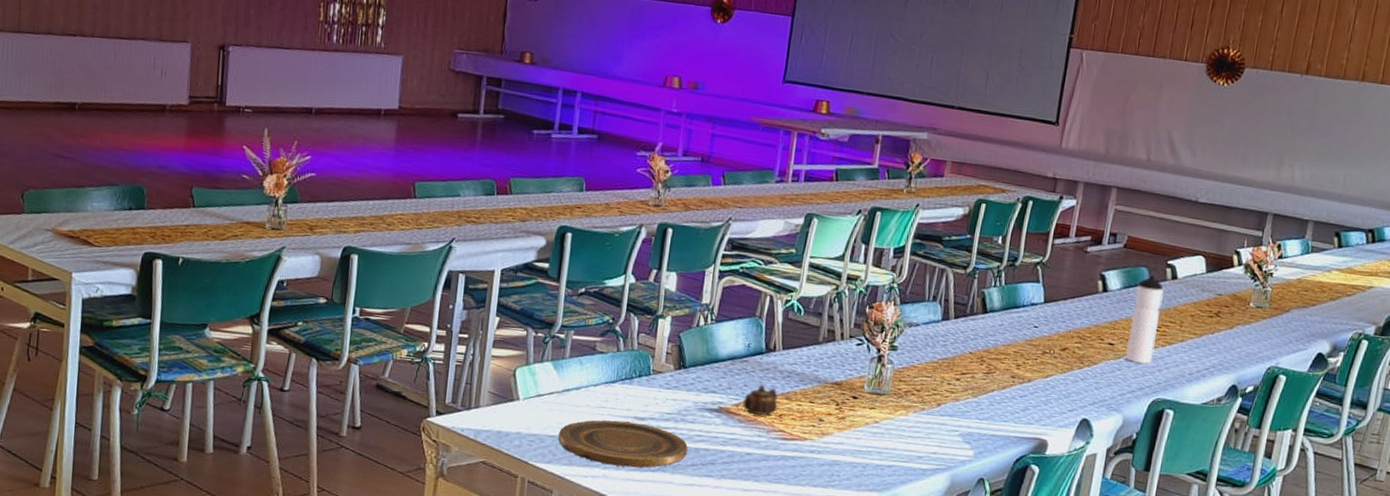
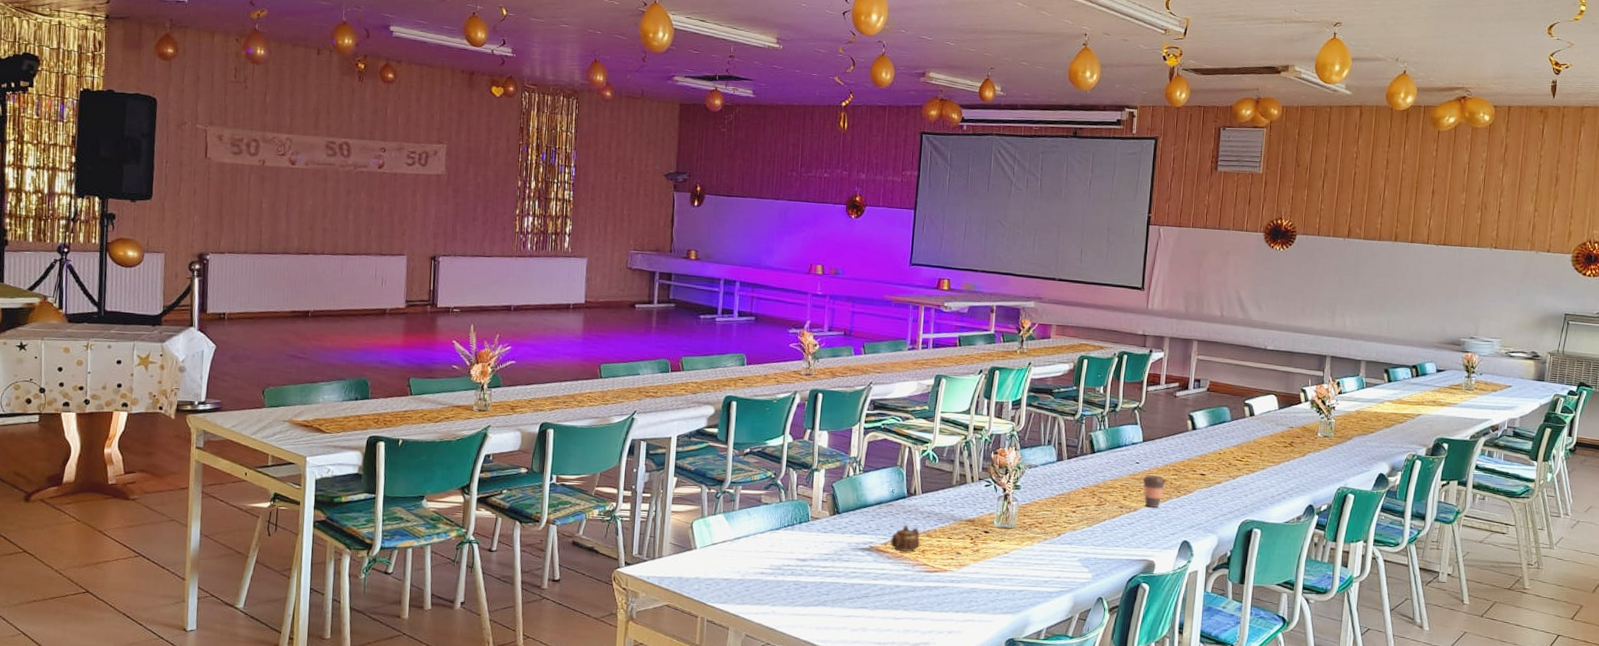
plate: present [558,420,688,468] -> none [732,562,844,604]
coffee cup: none [1040,341,1067,379] -> present [1142,475,1166,508]
water bottle: present [1125,275,1165,364] -> none [1216,413,1245,490]

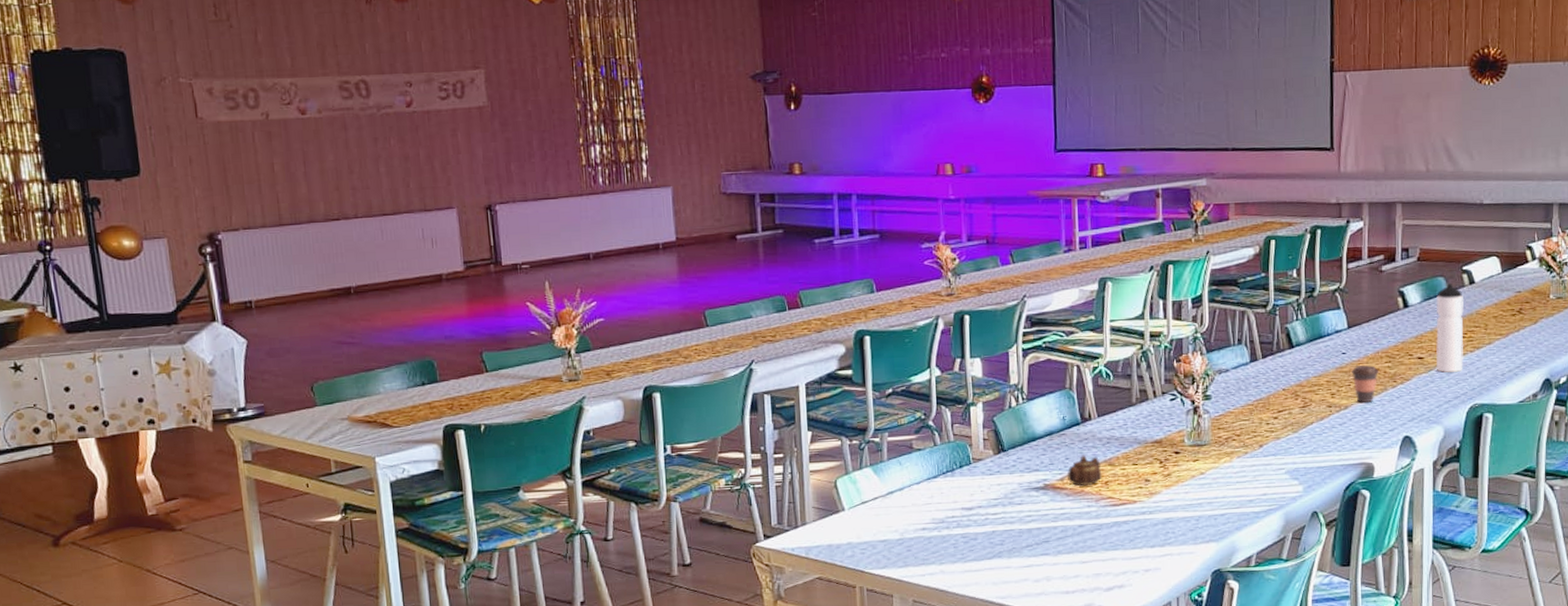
water bottle: none [1216,413,1245,490] -> present [1435,283,1465,373]

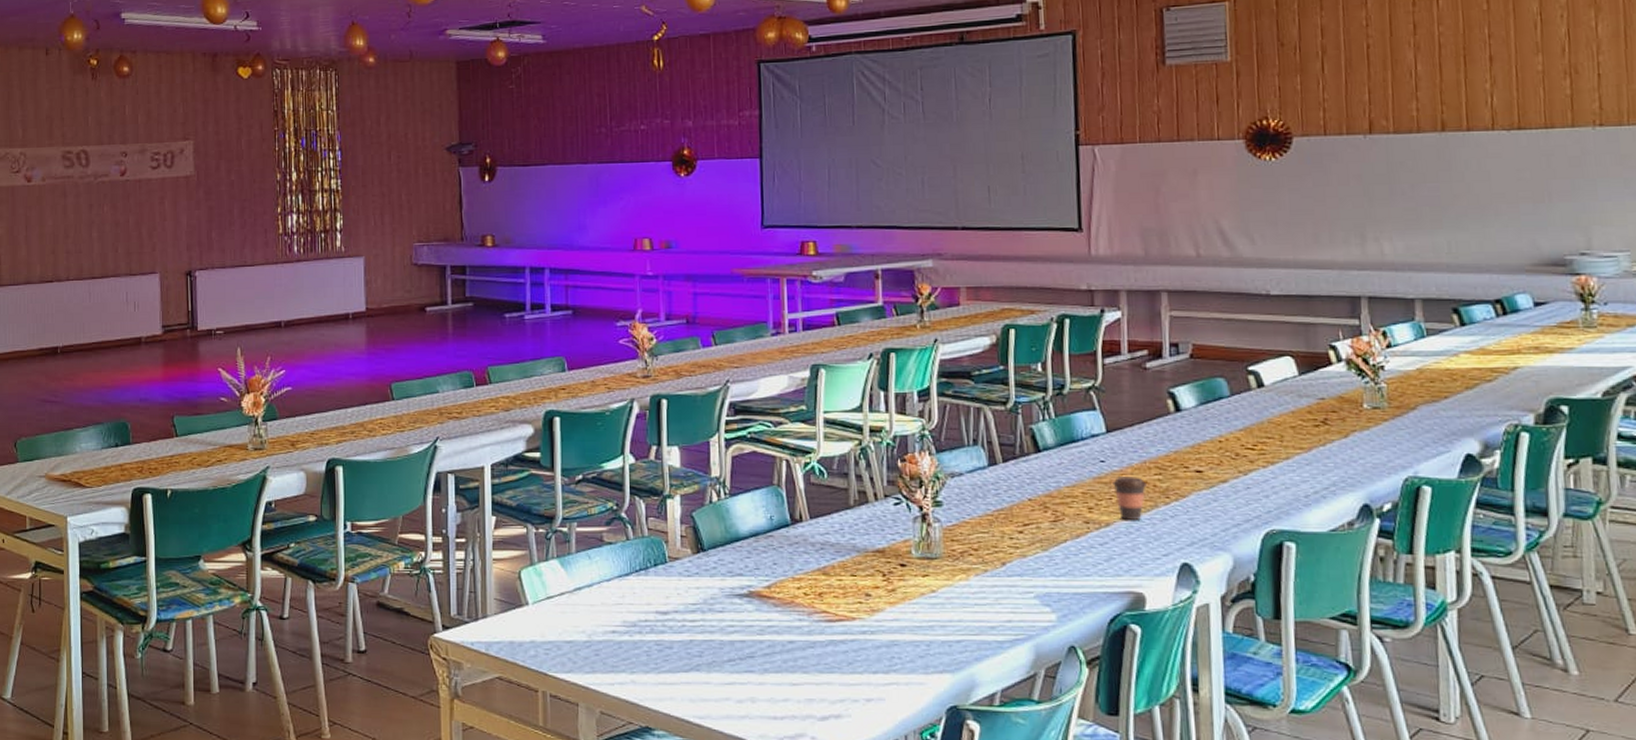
teapot: present [1066,455,1102,486] -> none [774,560,816,596]
water bottle: present [1435,283,1465,373] -> none [1216,386,1255,490]

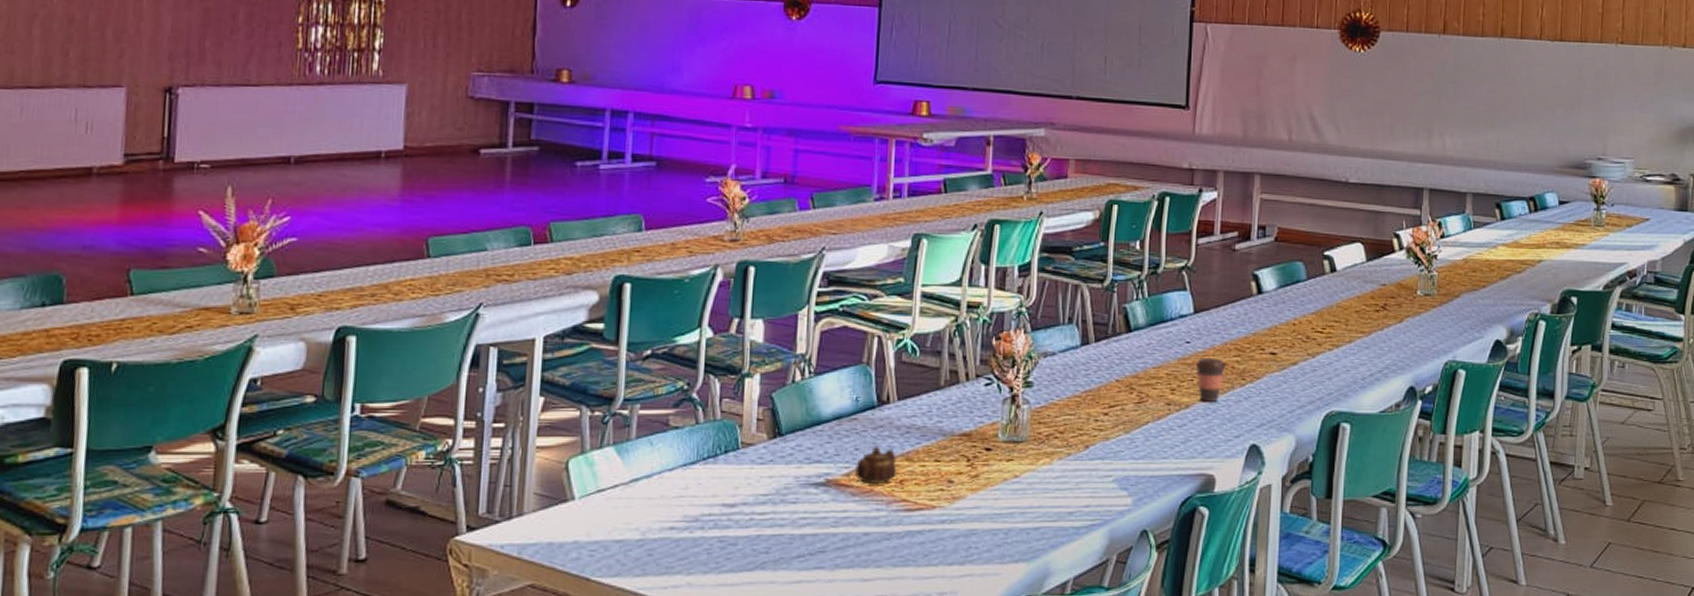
teapot: none [774,560,816,596] -> present [854,445,897,483]

